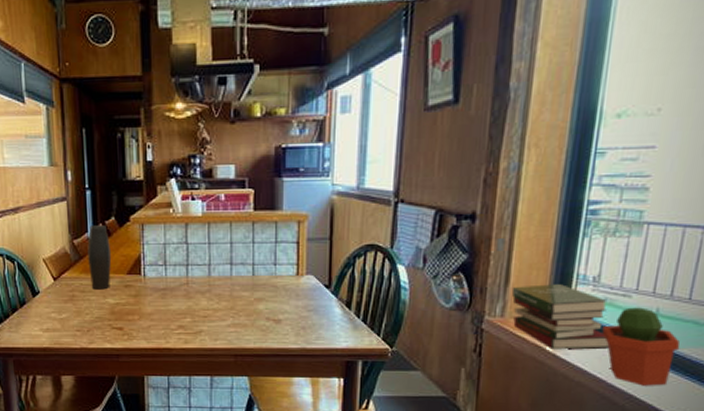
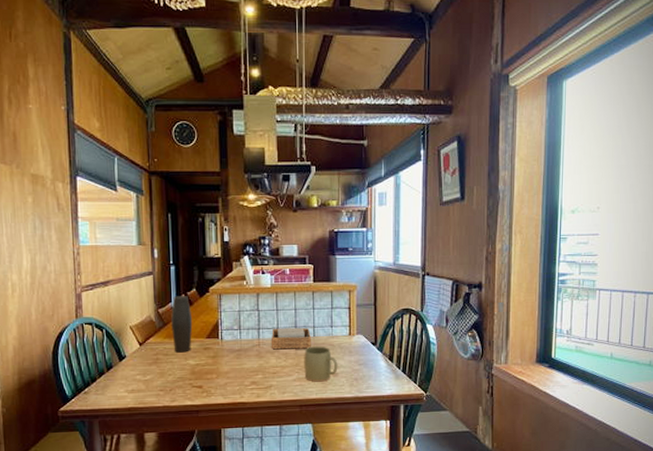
napkin holder: none [201,264,249,290] -> present [271,327,311,350]
mug: none [240,287,282,329] -> present [304,346,338,382]
books: present [511,284,609,350] -> none [511,337,582,388]
succulent plant: present [602,307,681,386] -> none [576,353,629,413]

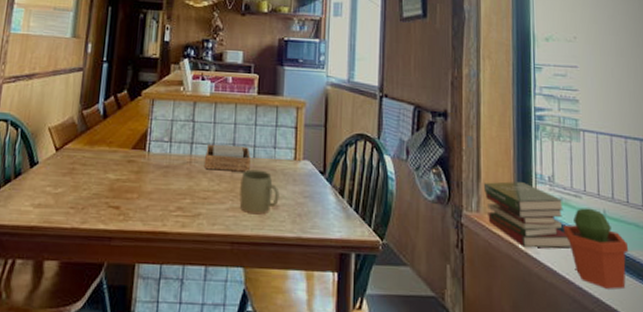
vase: present [171,296,193,353] -> none [93,97,119,164]
books: none [511,337,582,388] -> present [483,181,571,249]
succulent plant: none [576,353,629,413] -> present [563,208,629,290]

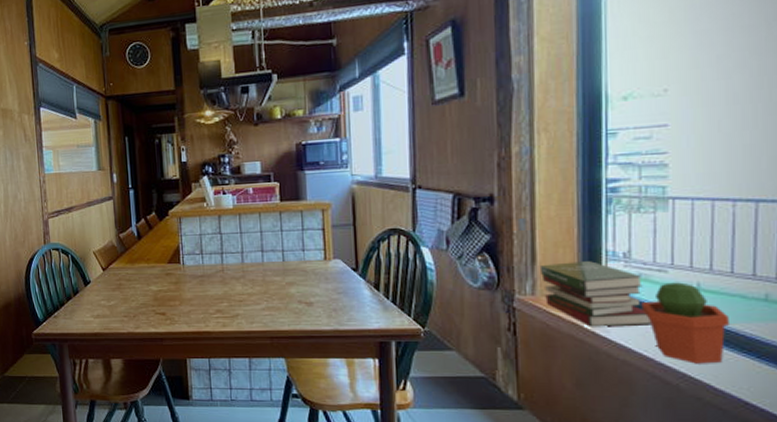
napkin holder: present [203,144,250,172] -> none [235,251,281,276]
mug: present [239,169,280,215] -> none [273,272,313,312]

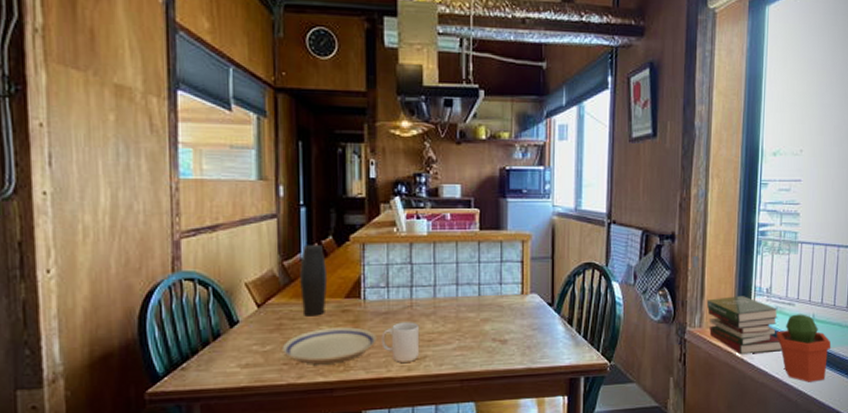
plate: none [122,288,195,318] -> present [282,327,377,365]
vase: none [132,220,154,278] -> present [300,245,328,316]
cup: none [199,284,233,319] -> present [381,322,420,363]

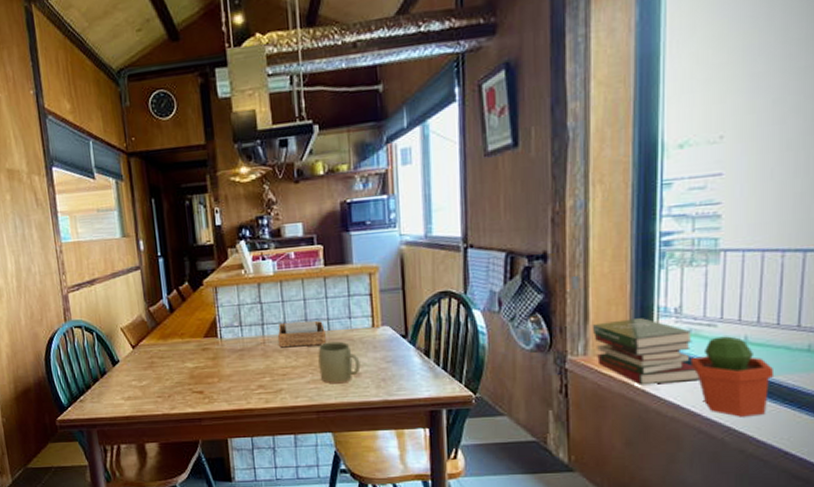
plate: present [282,327,377,365] -> none [155,363,235,398]
vase: present [300,245,328,316] -> none [163,291,188,355]
cup: present [381,322,420,363] -> none [239,357,276,395]
napkin holder: none [426,284,475,312] -> present [278,320,326,348]
mug: none [467,307,508,351] -> present [318,341,361,384]

